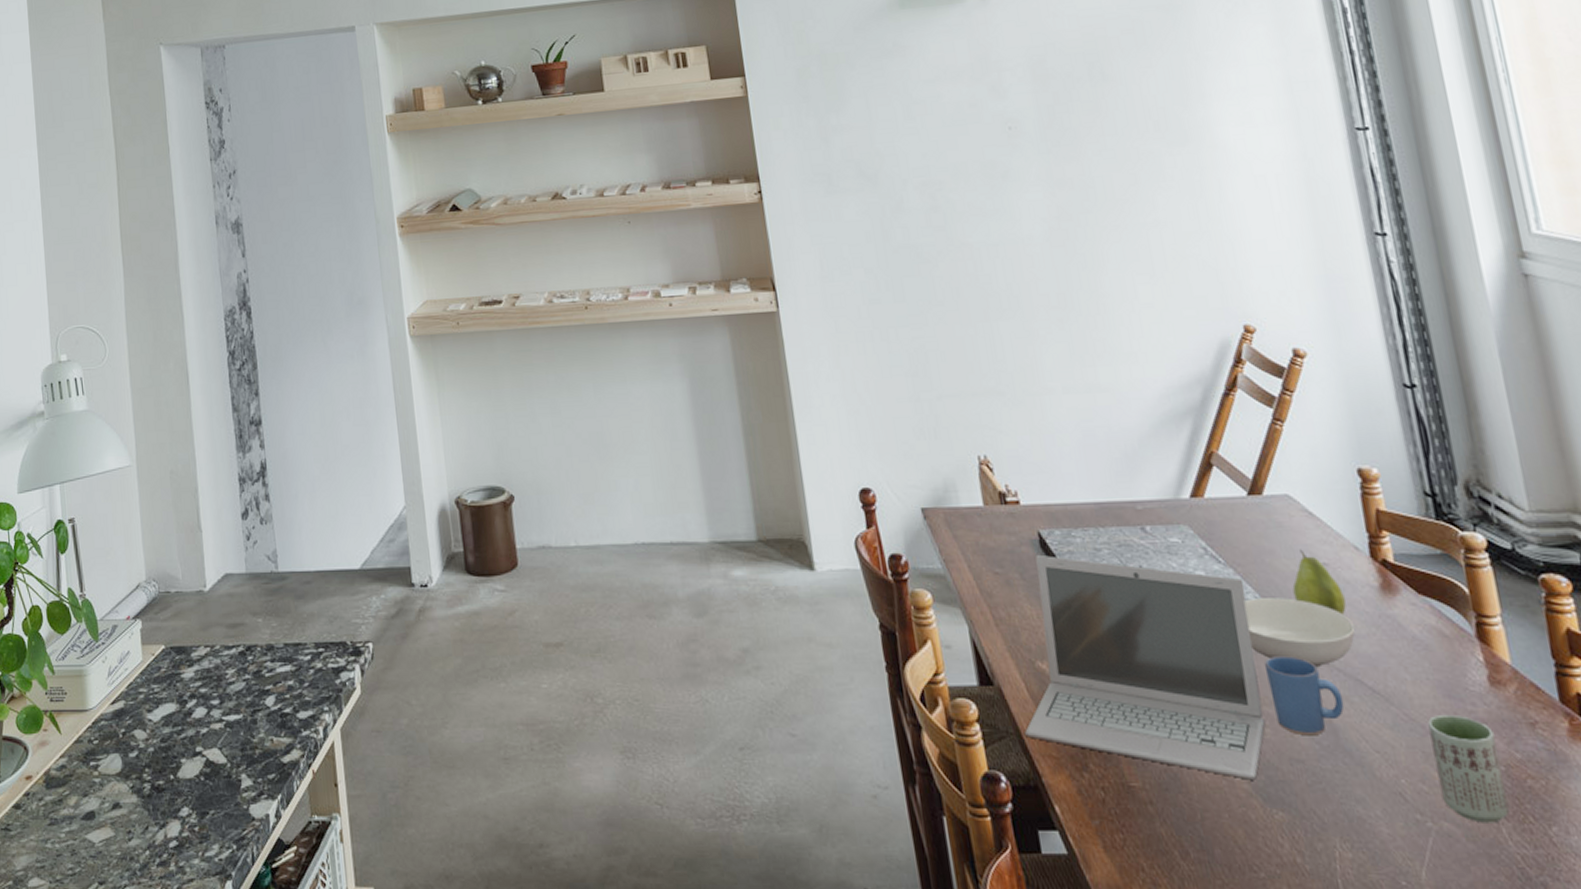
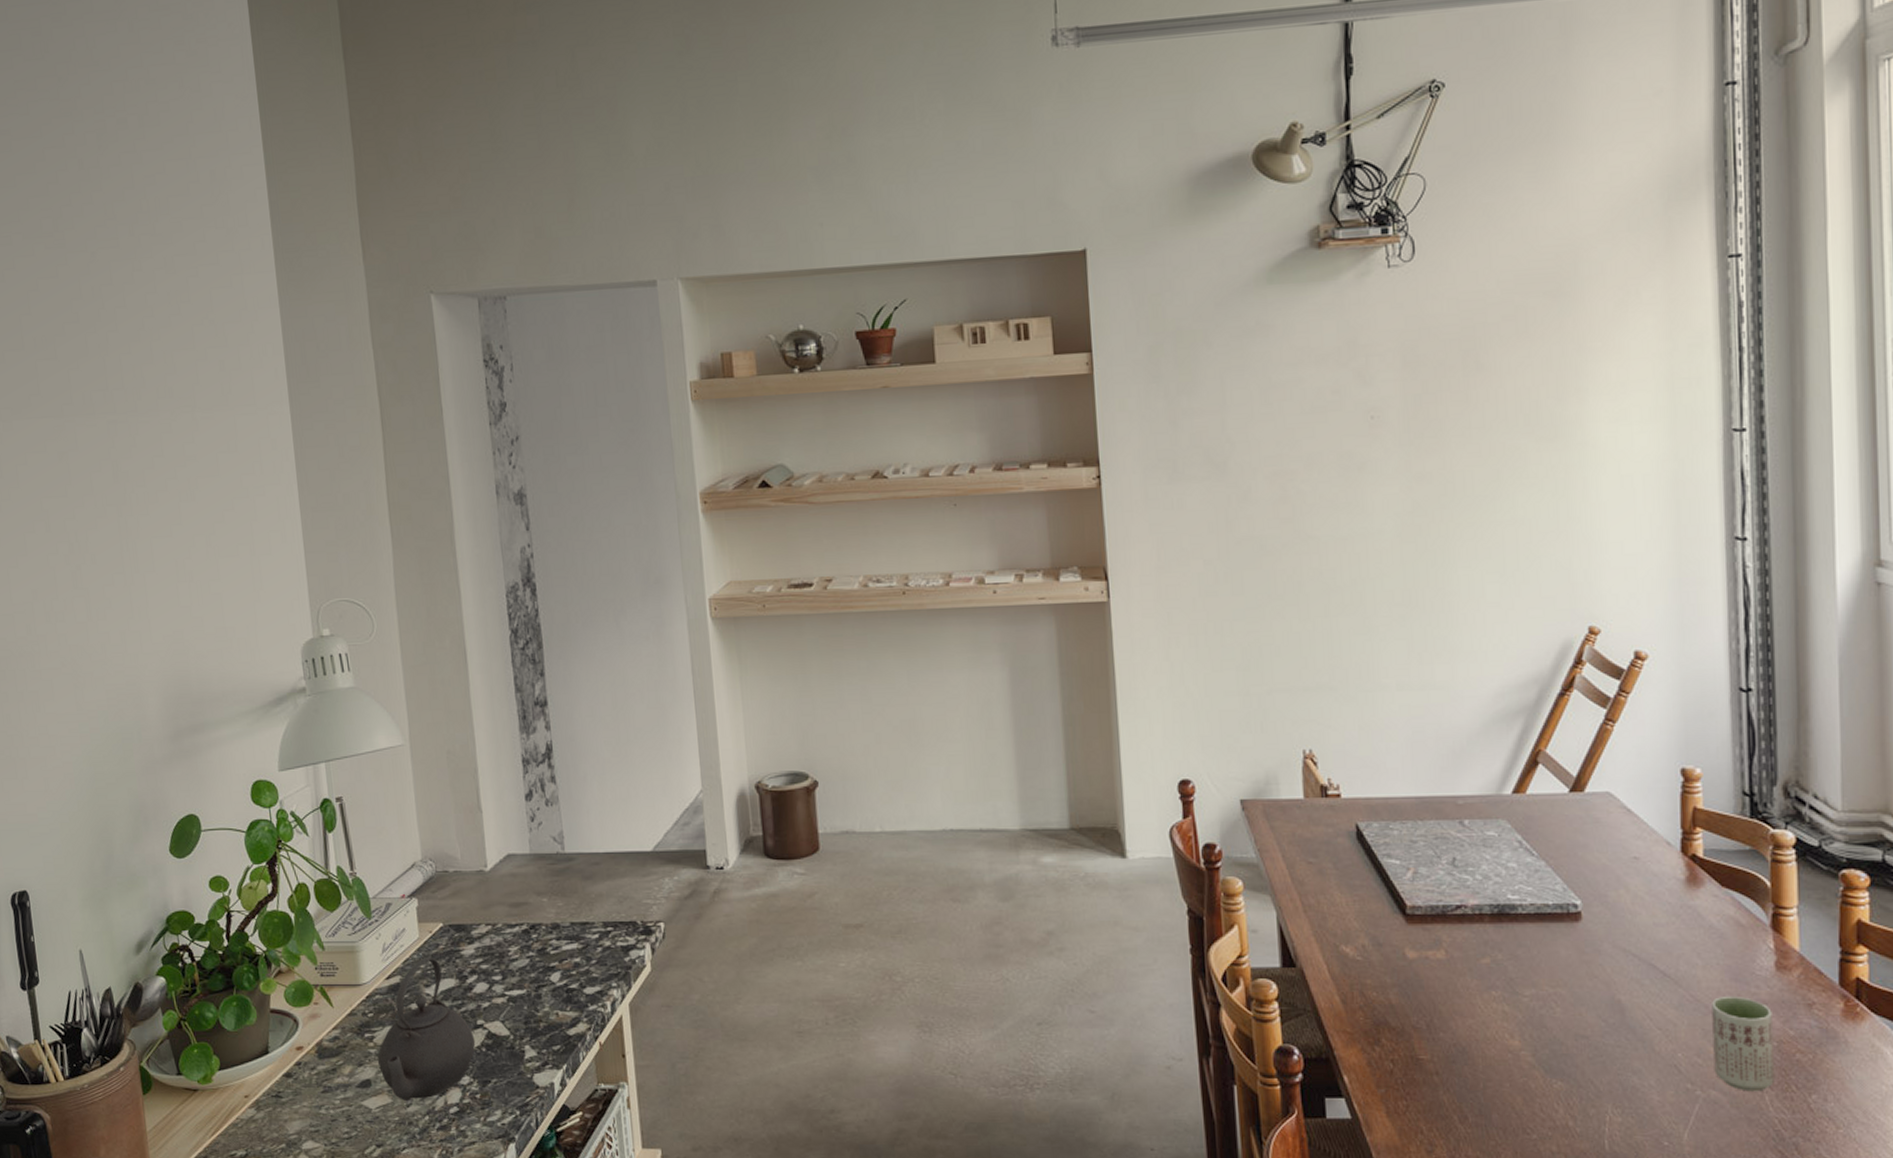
kettle: none [101,681,195,834] -> present [377,957,476,1101]
laptop: present [1025,554,1266,780] -> none [1322,845,1556,1053]
bowl: present [1244,598,1356,668] -> none [1551,889,1656,953]
mug: present [1264,656,1345,736] -> none [1563,942,1635,1015]
fruit: present [1292,549,1347,615] -> none [1601,844,1650,905]

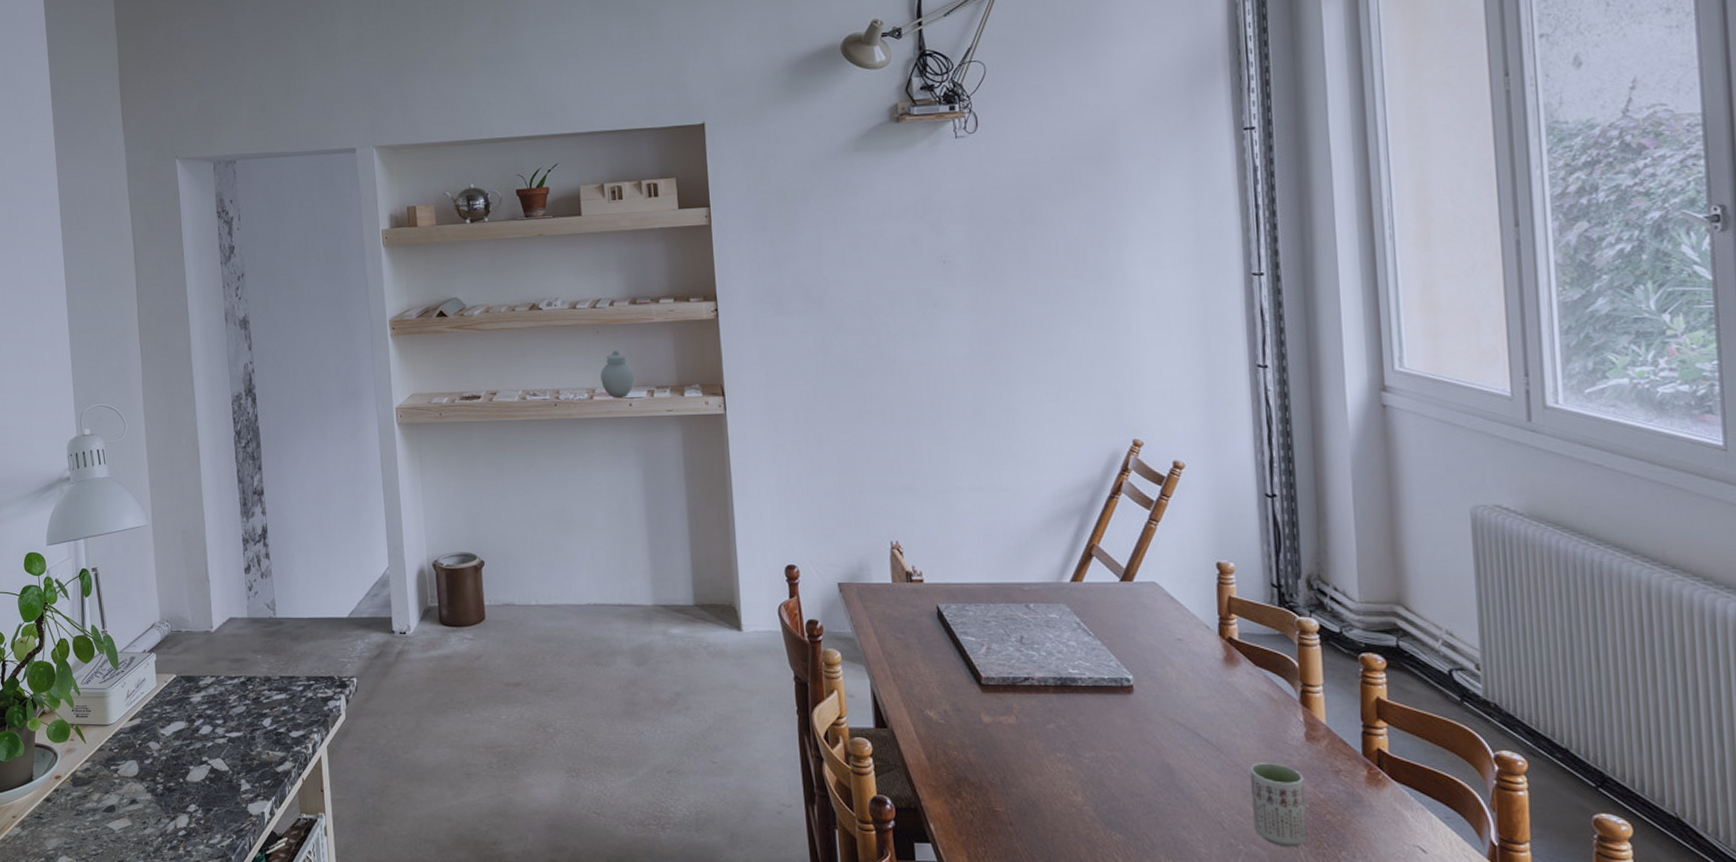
kettle: present [377,957,476,1101] -> none [120,703,201,824]
jar: none [958,526,1000,584] -> present [600,350,635,398]

